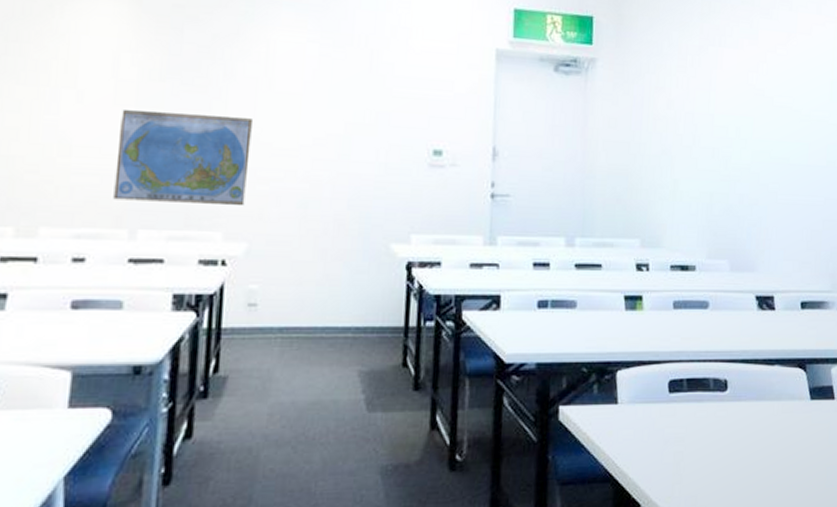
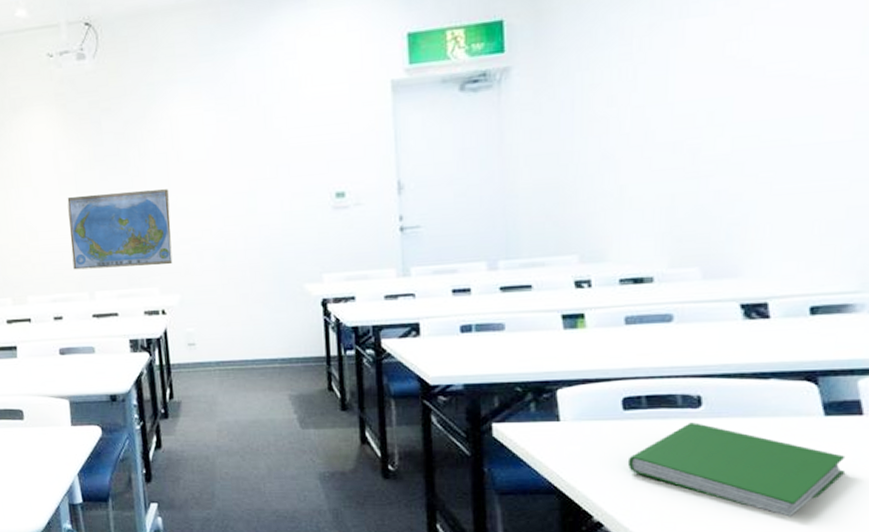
hardcover book: none [670,406,824,497] -> present [627,423,846,517]

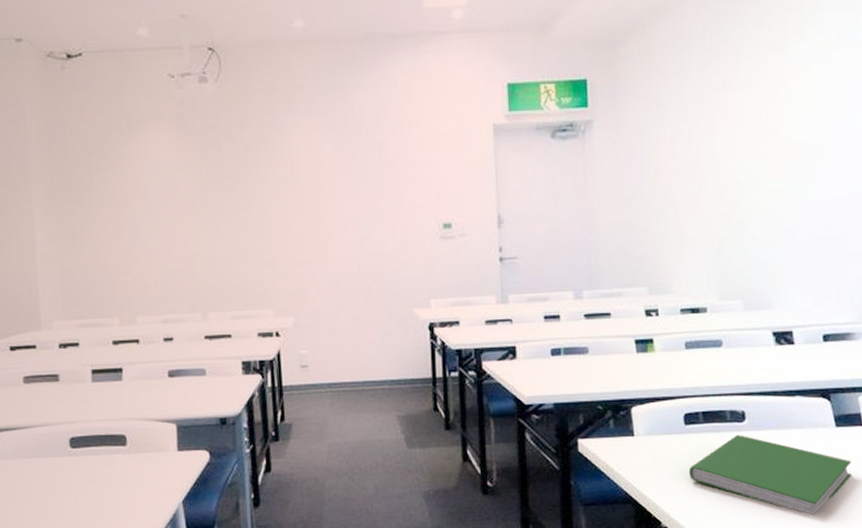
world map: present [67,189,173,270] -> none [183,213,288,290]

